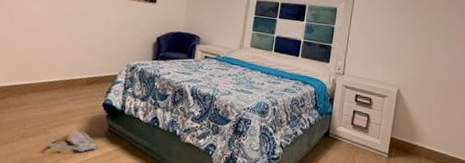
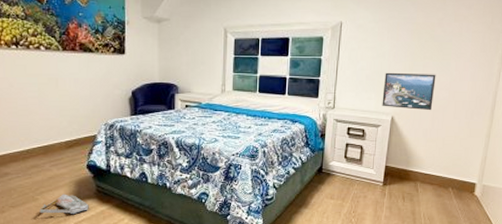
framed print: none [389,46,440,88] -> present [382,72,436,111]

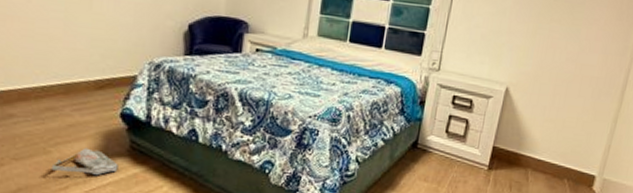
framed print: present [382,72,436,111] -> none [496,33,563,85]

